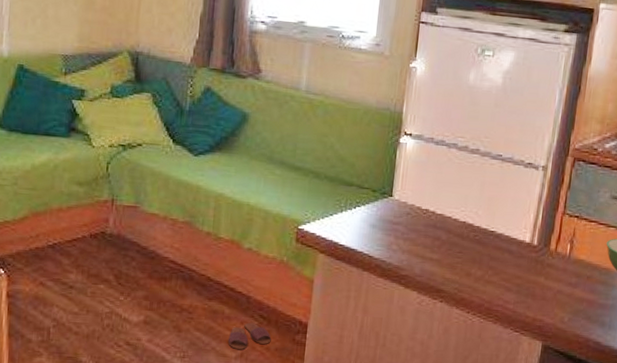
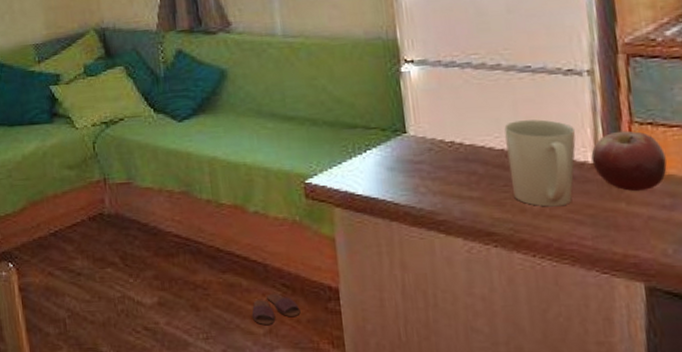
mug: none [464,199,523,275] -> present [504,119,576,207]
fruit: none [528,219,582,269] -> present [591,130,667,191]

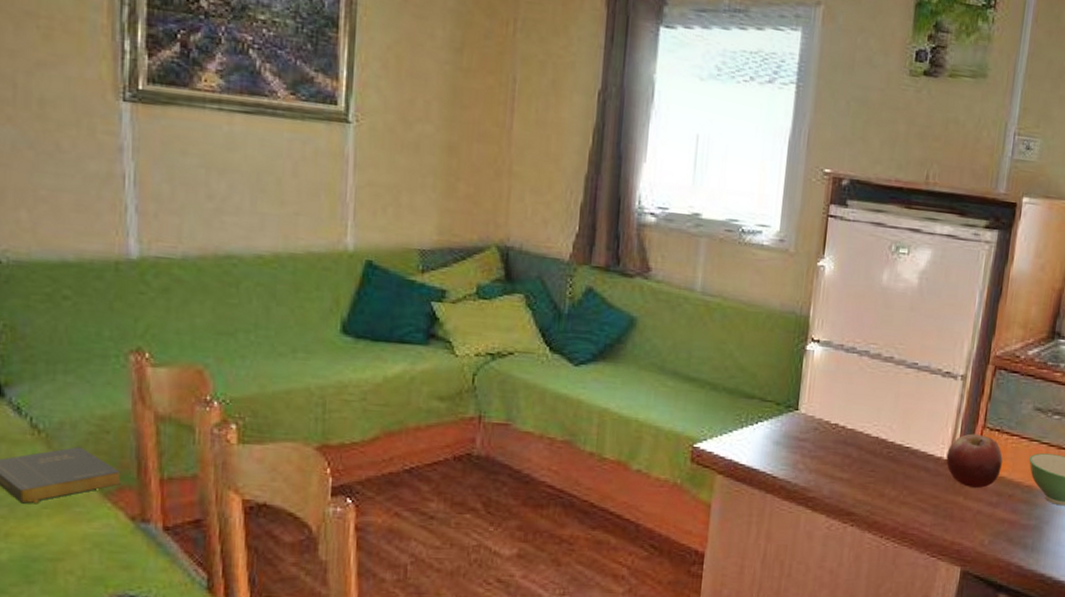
slippers: present [251,293,301,325] -> none [614,553,664,584]
mug: present [504,119,576,207] -> none [877,412,940,495]

